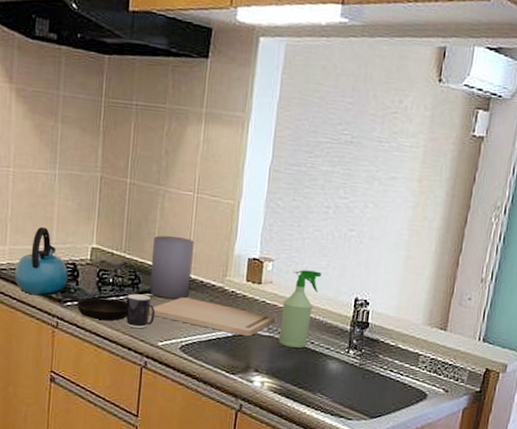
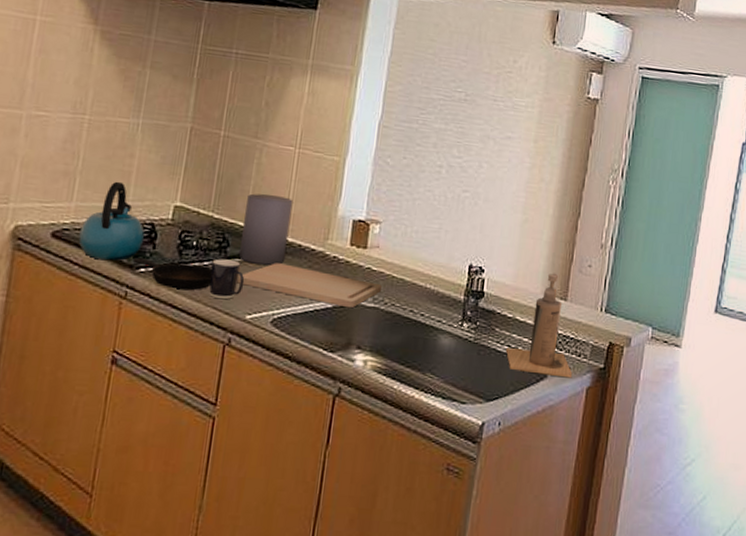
spray bottle: present [279,270,321,348] -> none [385,233,433,321]
soap dispenser: none [388,305,450,400] -> present [505,273,573,378]

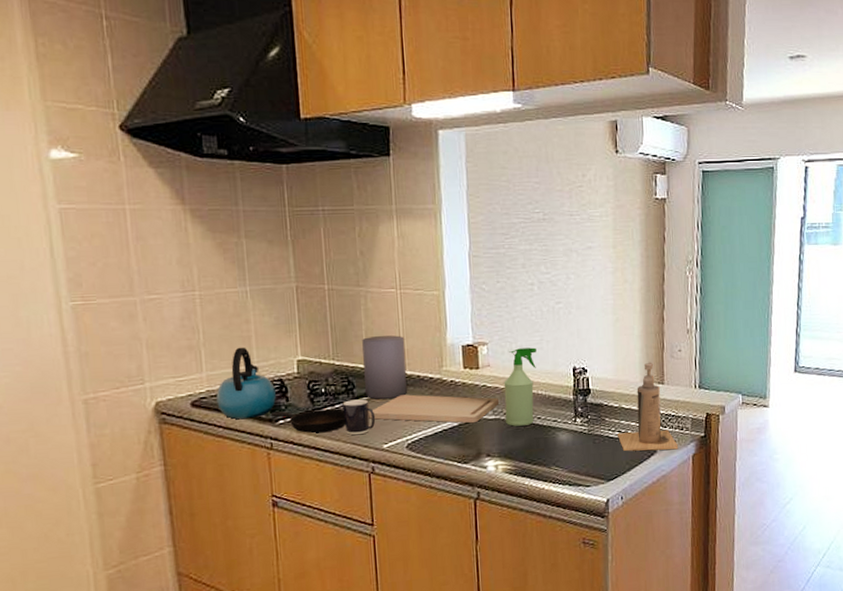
spray bottle: none [385,233,433,321] -> present [503,347,536,427]

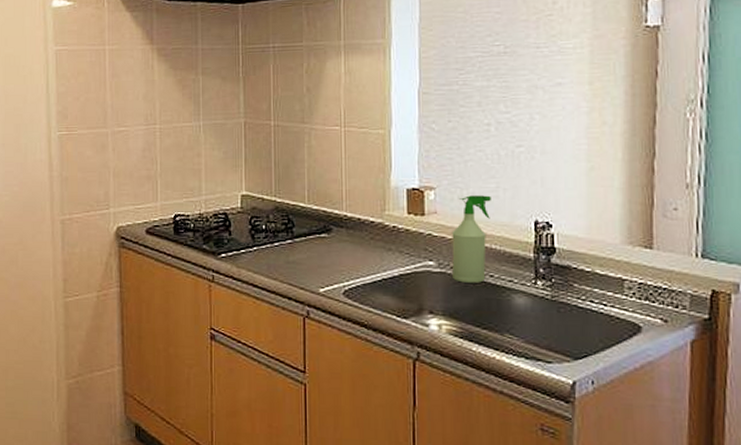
kettle: present [216,347,276,420] -> none [167,179,220,250]
frying pan: present [271,408,347,434] -> none [215,245,284,270]
mug: present [342,399,376,436] -> none [281,239,313,276]
canister: present [362,335,407,400] -> none [304,175,347,242]
cutting board: present [369,394,499,424] -> none [307,238,445,275]
soap dispenser: present [617,362,679,452] -> none [588,220,672,332]

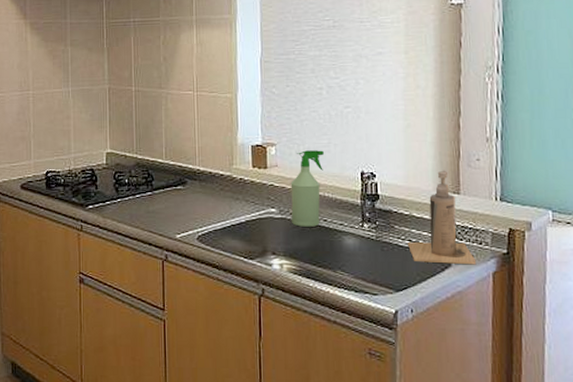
soap dispenser: none [588,220,672,332] -> present [407,170,477,265]

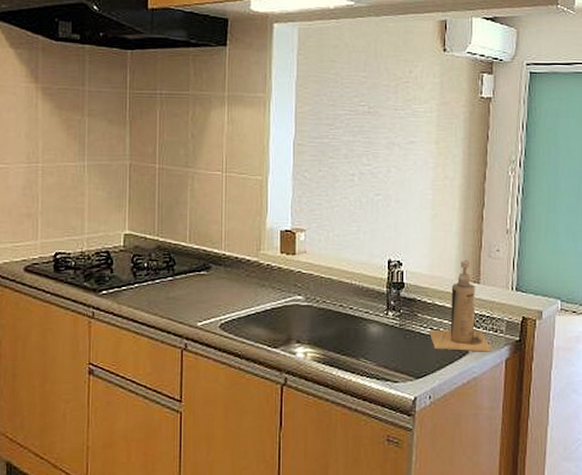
spray bottle: present [290,150,324,227] -> none [318,237,353,315]

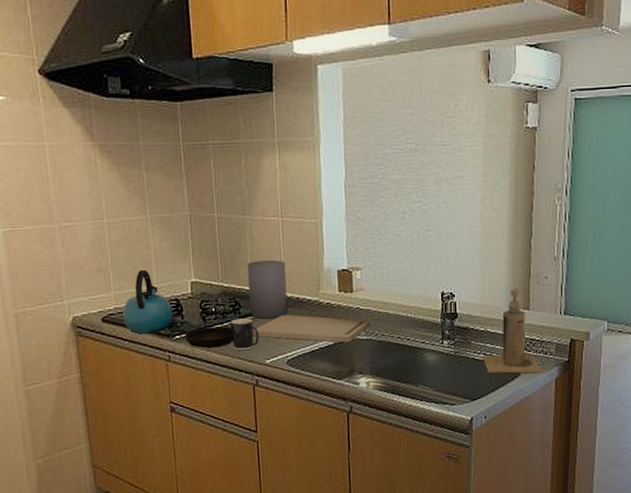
kettle: none [47,218,102,287] -> present [122,269,173,334]
frying pan: none [96,282,165,306] -> present [169,326,234,348]
mug: none [162,276,193,311] -> present [230,318,260,351]
canister: none [185,216,226,279] -> present [247,260,287,320]
cutting board: none [186,275,312,308] -> present [253,315,371,343]

